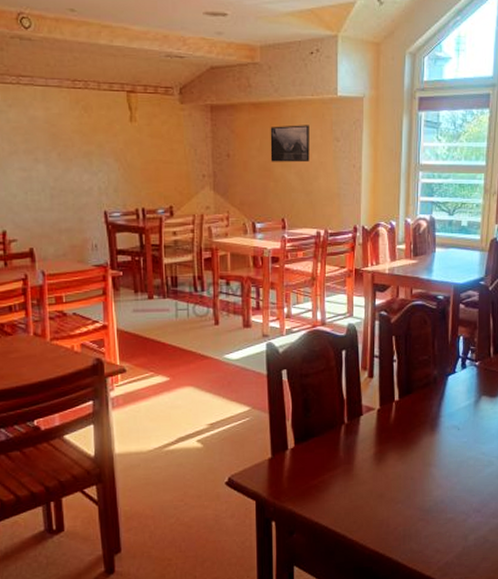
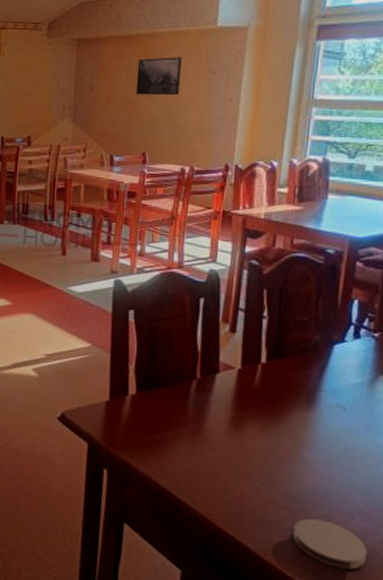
coaster: none [429,523,481,559] -> present [293,518,367,570]

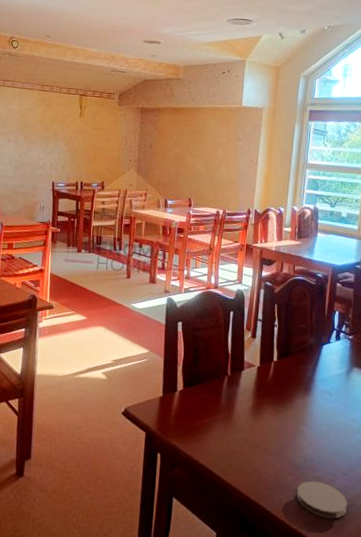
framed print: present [135,57,182,96] -> none [184,126,217,156]

